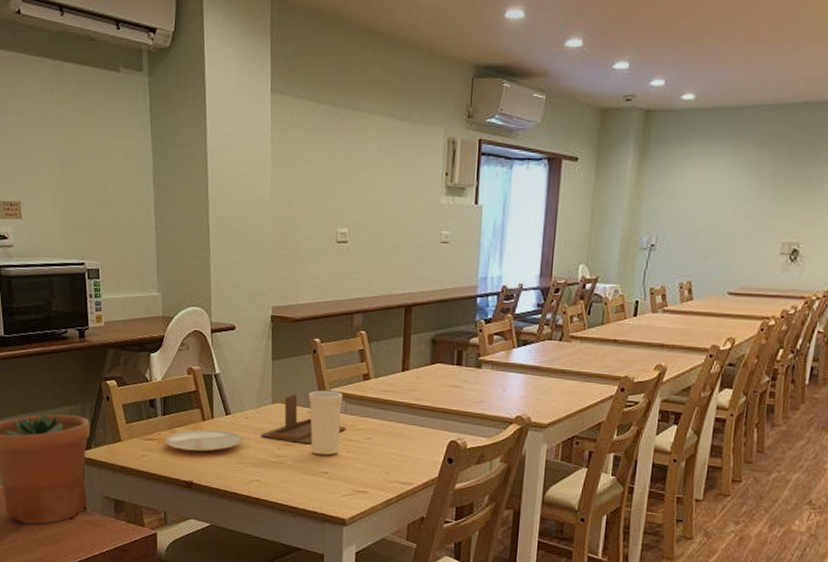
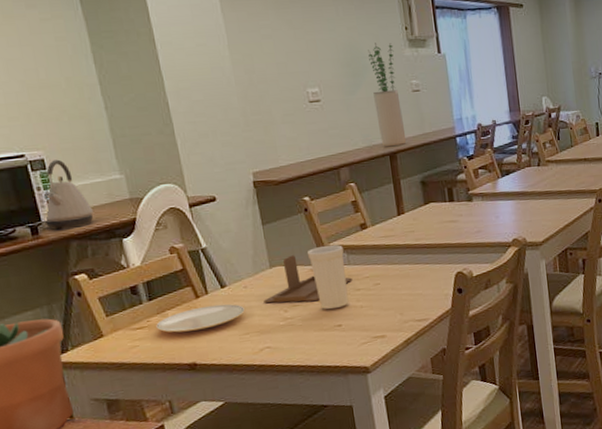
kettle: none [89,271,131,337] -> present [42,159,93,230]
vase: none [399,187,430,299] -> present [368,43,407,147]

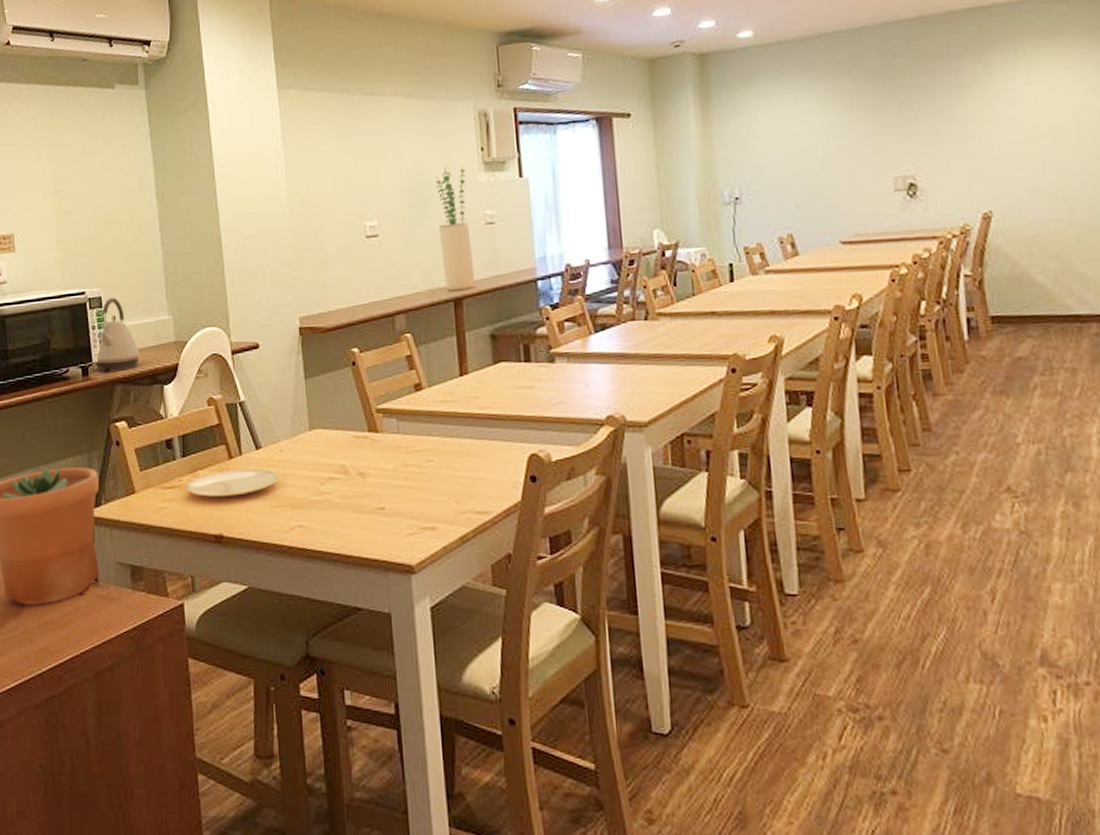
napkin holder: present [263,255,353,304] -> none [299,417,401,476]
cup: present [306,244,349,309] -> none [351,407,395,487]

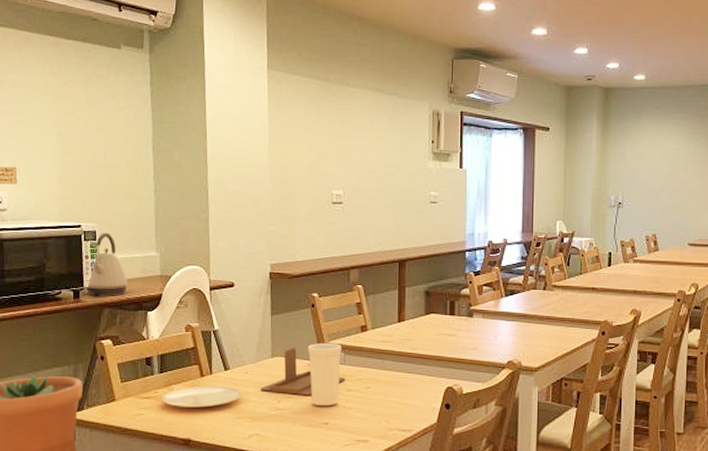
napkin holder: none [299,417,401,476] -> present [260,348,346,396]
cup: none [351,407,395,487] -> present [307,342,341,406]
vase: present [436,167,476,291] -> none [392,153,418,254]

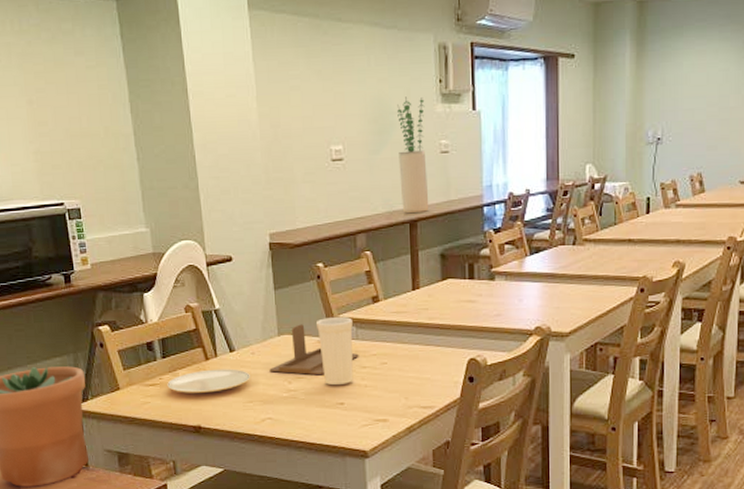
kettle: present [85,232,128,296] -> none [75,209,119,279]
vase: none [392,153,418,254] -> present [397,97,429,214]

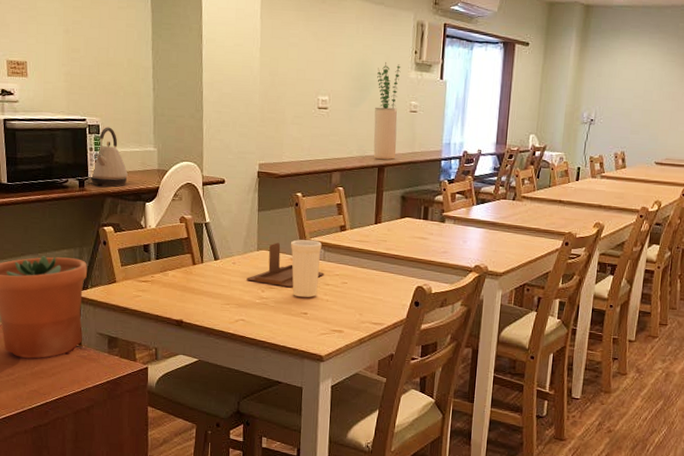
kettle: none [75,209,119,279] -> present [89,127,128,187]
plate: present [167,369,250,393] -> none [157,273,230,293]

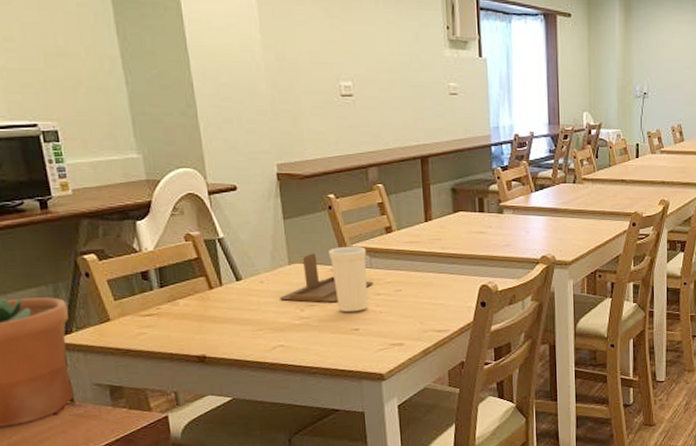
kettle: present [89,127,128,187] -> none [52,132,107,206]
vase: present [373,62,401,160] -> none [406,40,440,150]

